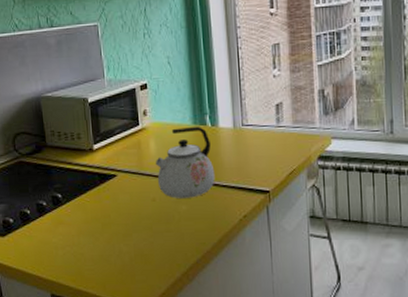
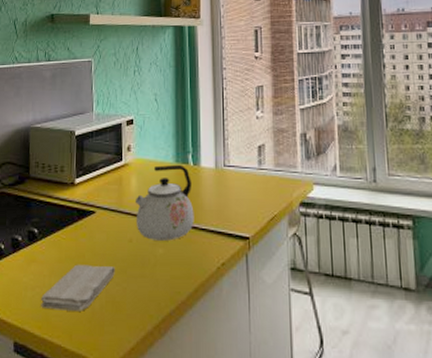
washcloth: none [72,223,141,265] -> present [41,264,115,311]

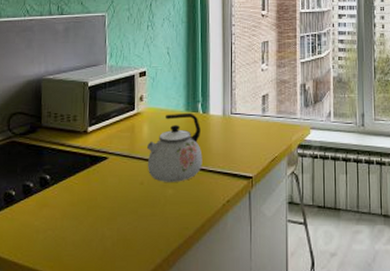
washcloth: present [41,264,115,311] -> none [53,207,127,250]

